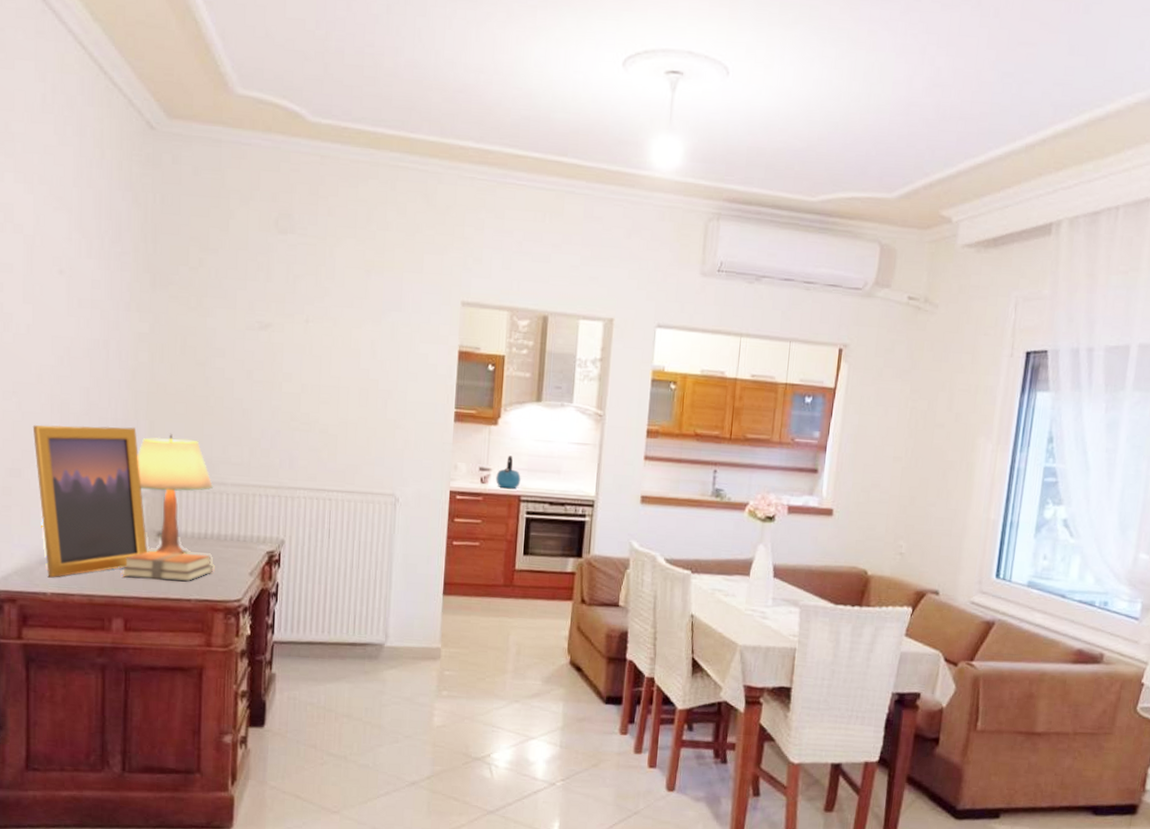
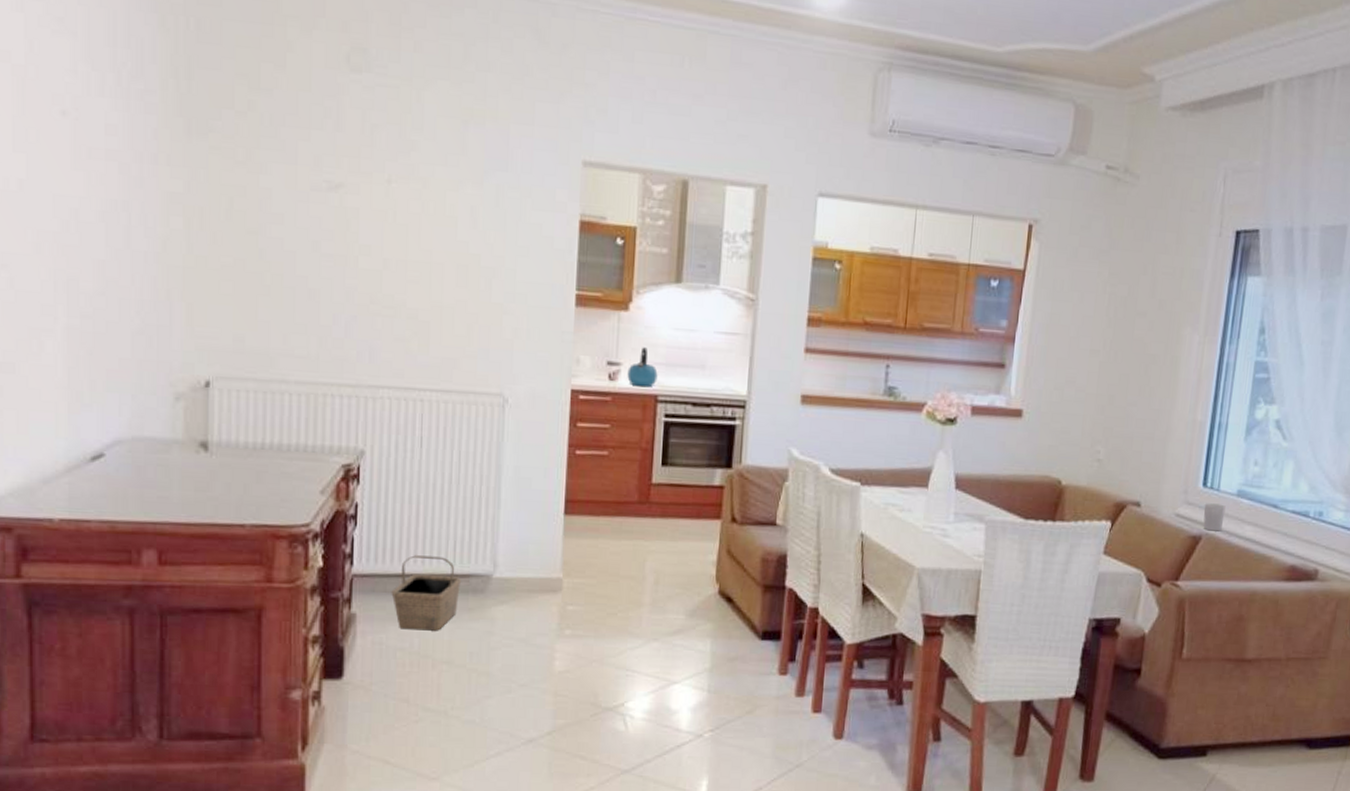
picture frame: present [32,425,147,578] -> none [29,307,186,500]
books: present [122,551,213,581] -> none [153,465,273,502]
table lamp: present [137,433,214,555] -> none [171,318,272,469]
basket: none [303,626,359,690] -> present [391,555,461,631]
candle holder: none [996,592,1017,618] -> present [1203,503,1226,532]

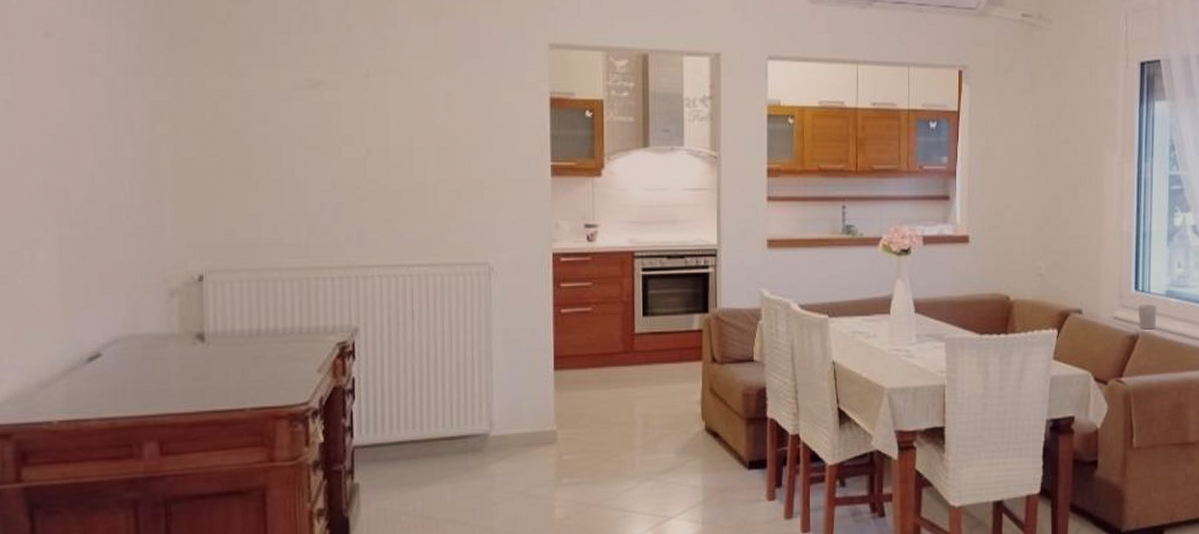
basket: present [391,555,461,631] -> none [392,421,459,494]
kettle: present [627,347,658,388] -> none [604,208,633,245]

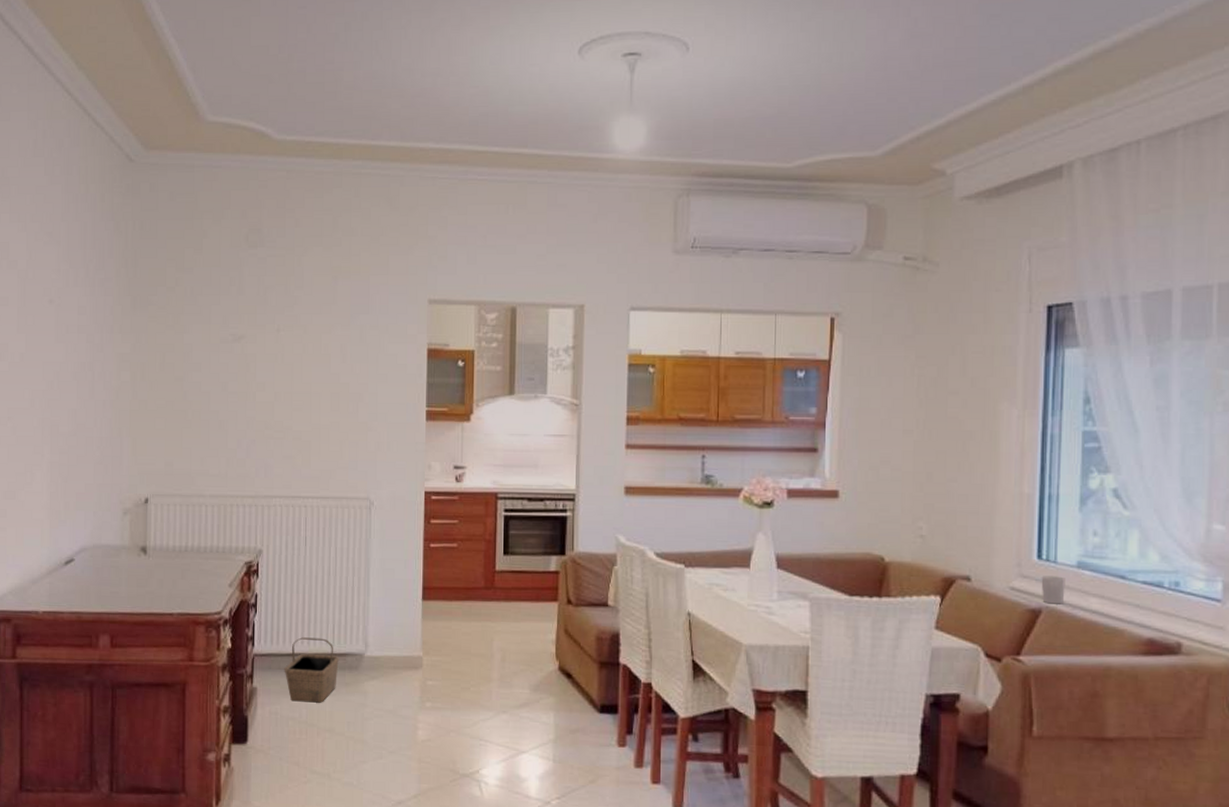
basket: none [392,421,459,494] -> present [284,637,339,703]

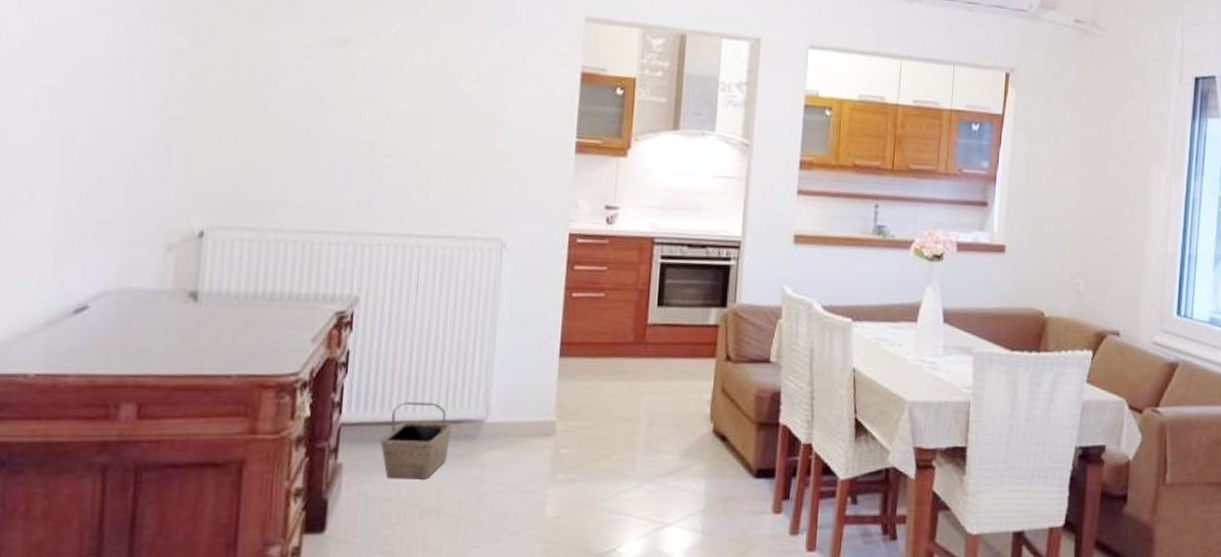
candle holder: present [1041,576,1066,604] -> none [1179,331,1199,358]

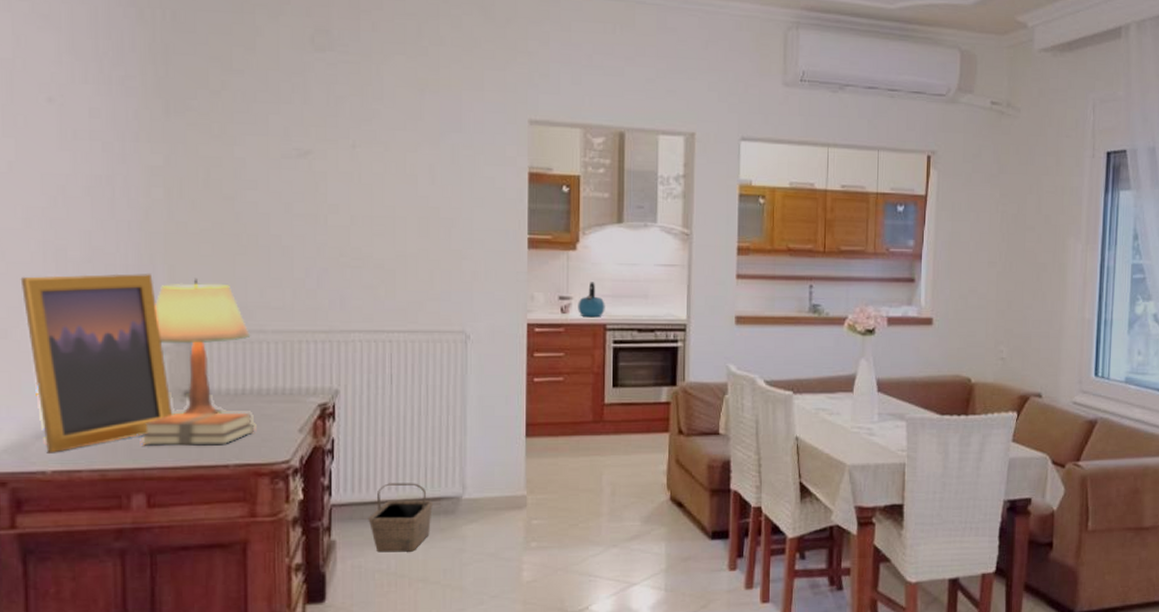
picture frame: none [22,160,175,355] -> present [20,273,172,453]
books: none [137,316,263,352] -> present [141,412,254,446]
table lamp: none [166,169,268,319] -> present [155,277,251,415]
kettle: none [624,191,655,230] -> present [578,282,605,318]

